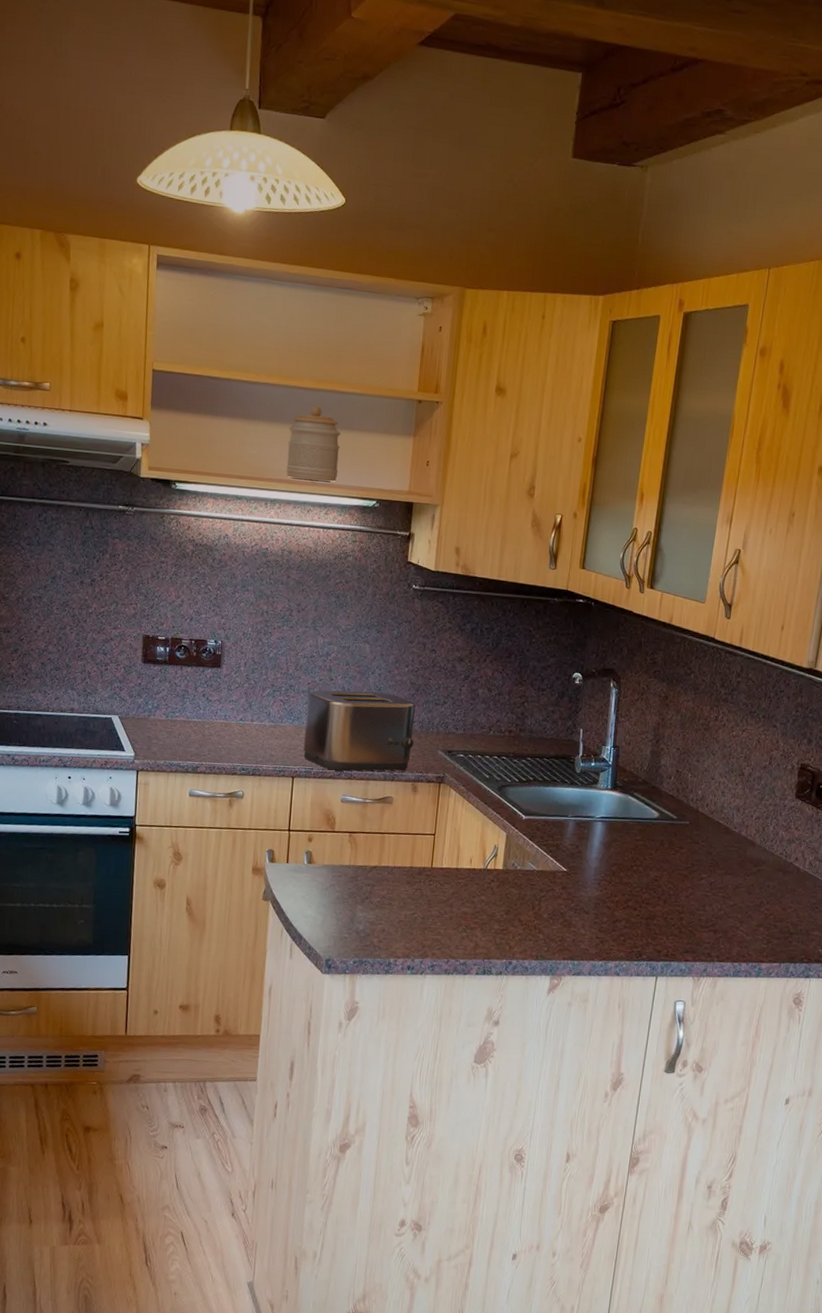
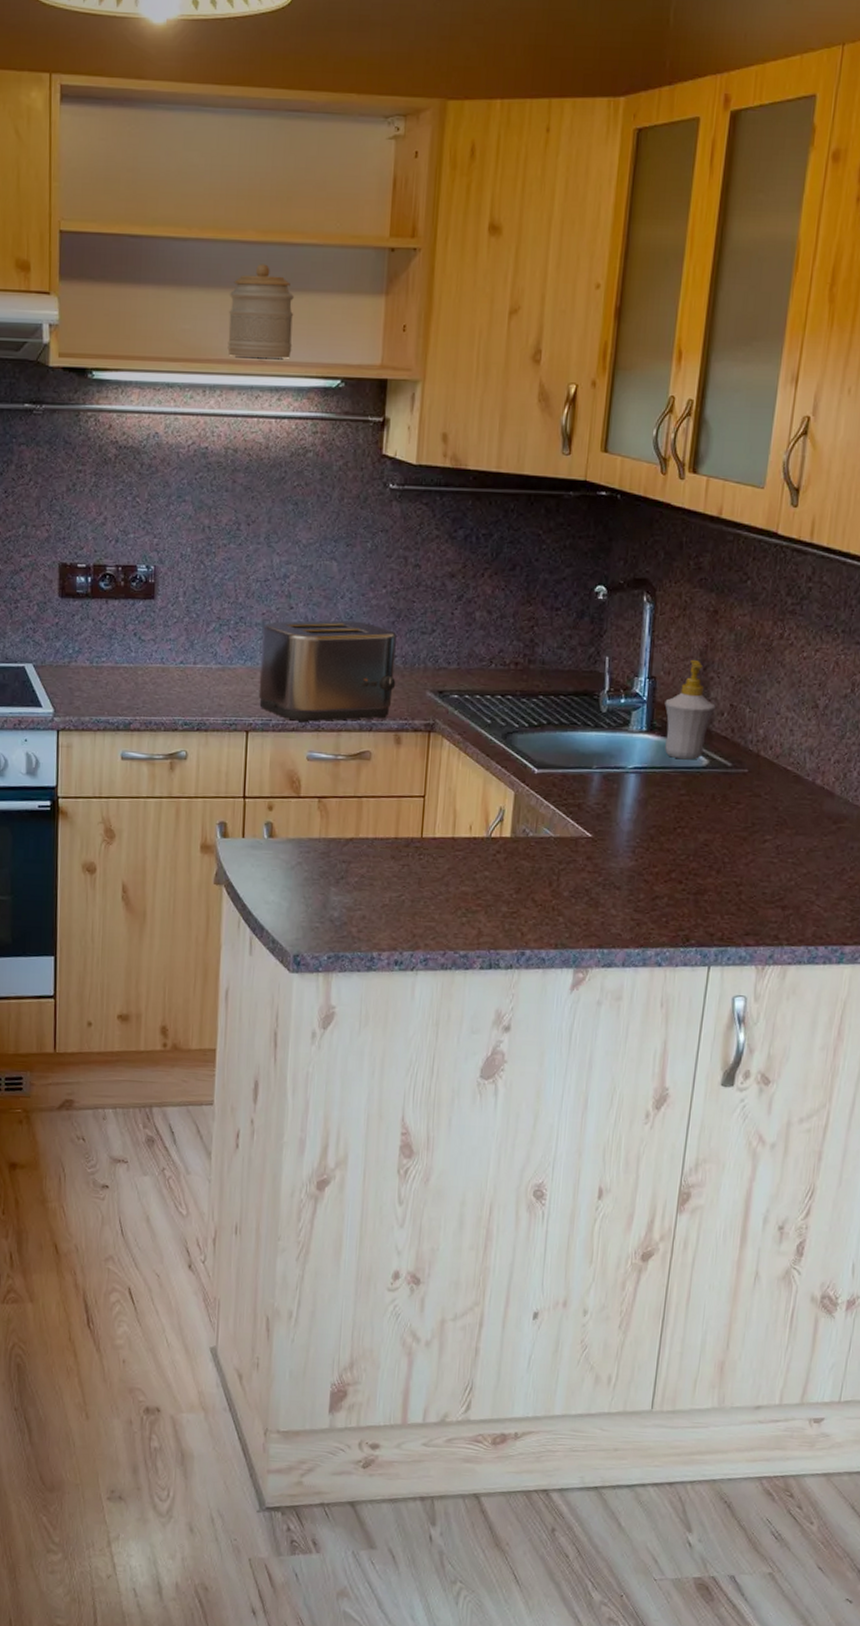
soap bottle: none [625,734,665,813] -> present [664,659,716,760]

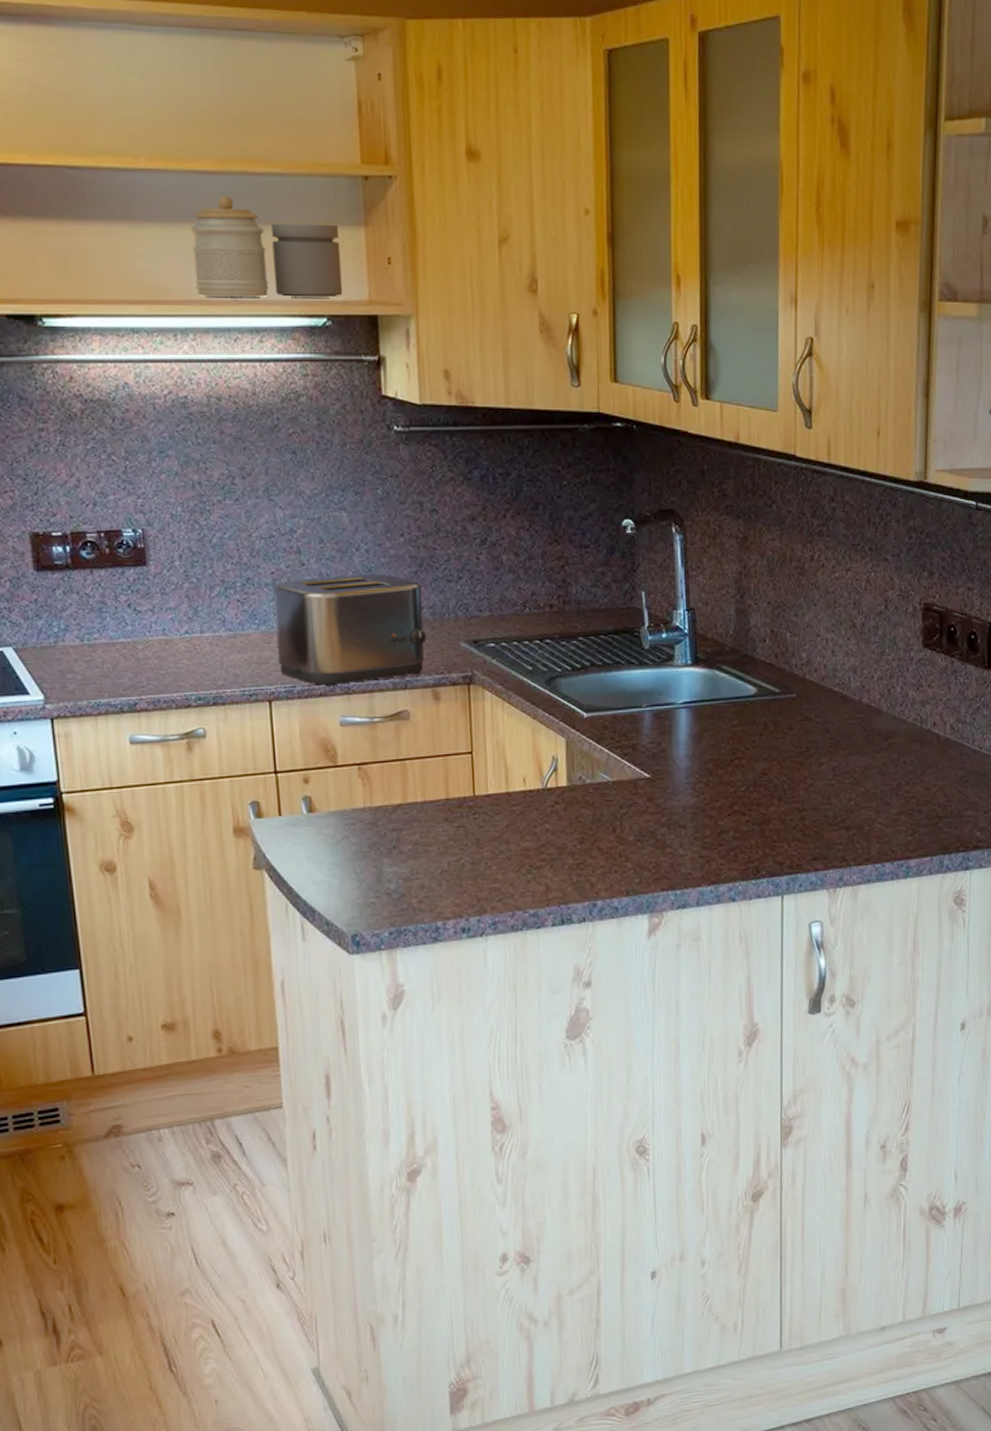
jar: none [297,290,362,361] -> present [271,223,343,298]
soap bottle: present [664,659,716,760] -> none [706,588,757,690]

